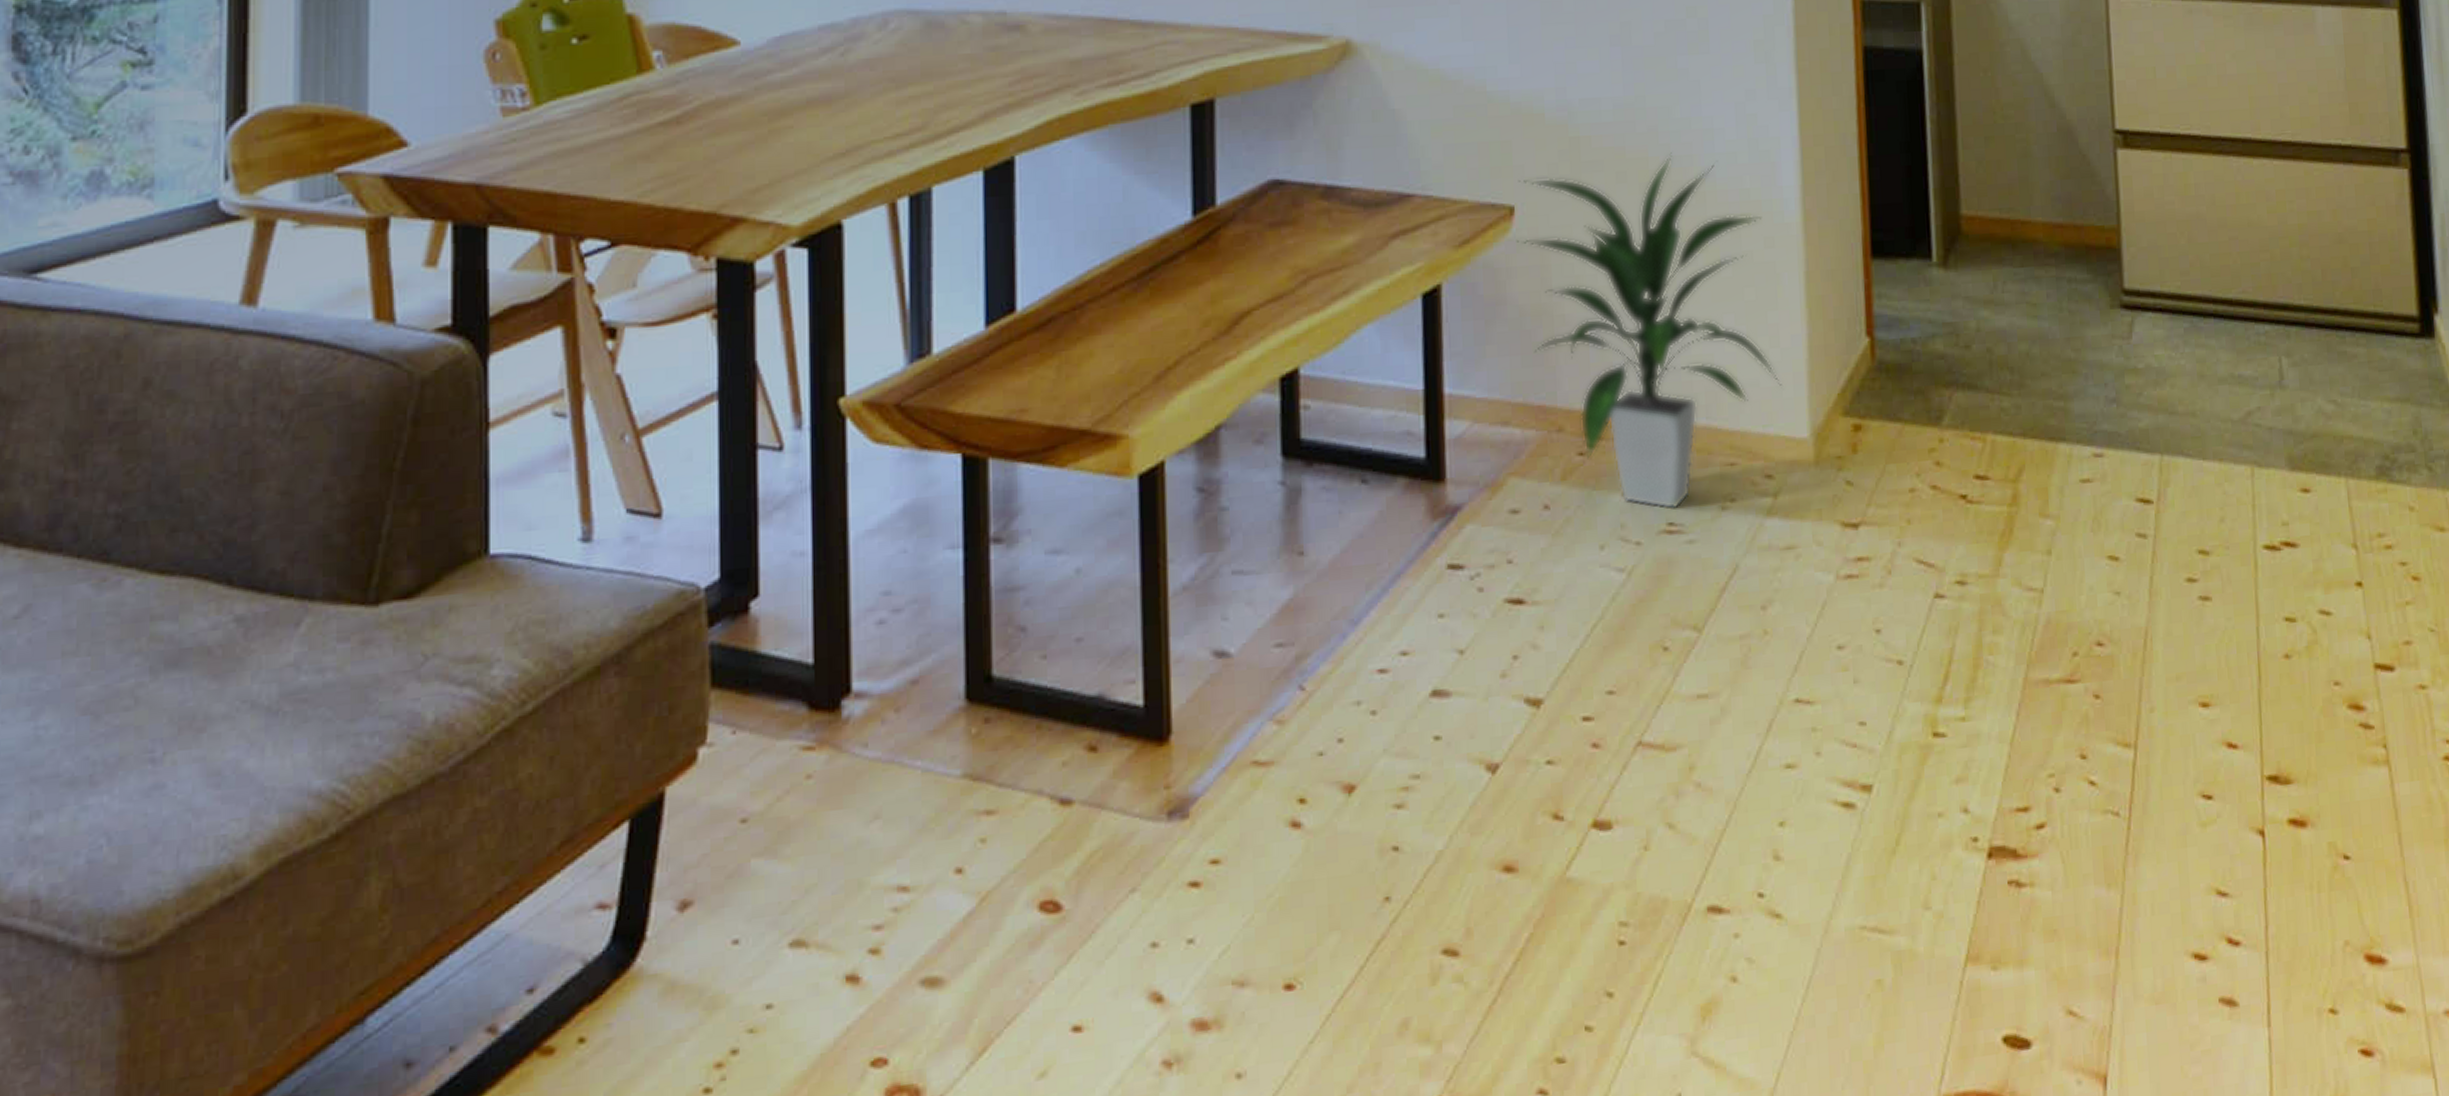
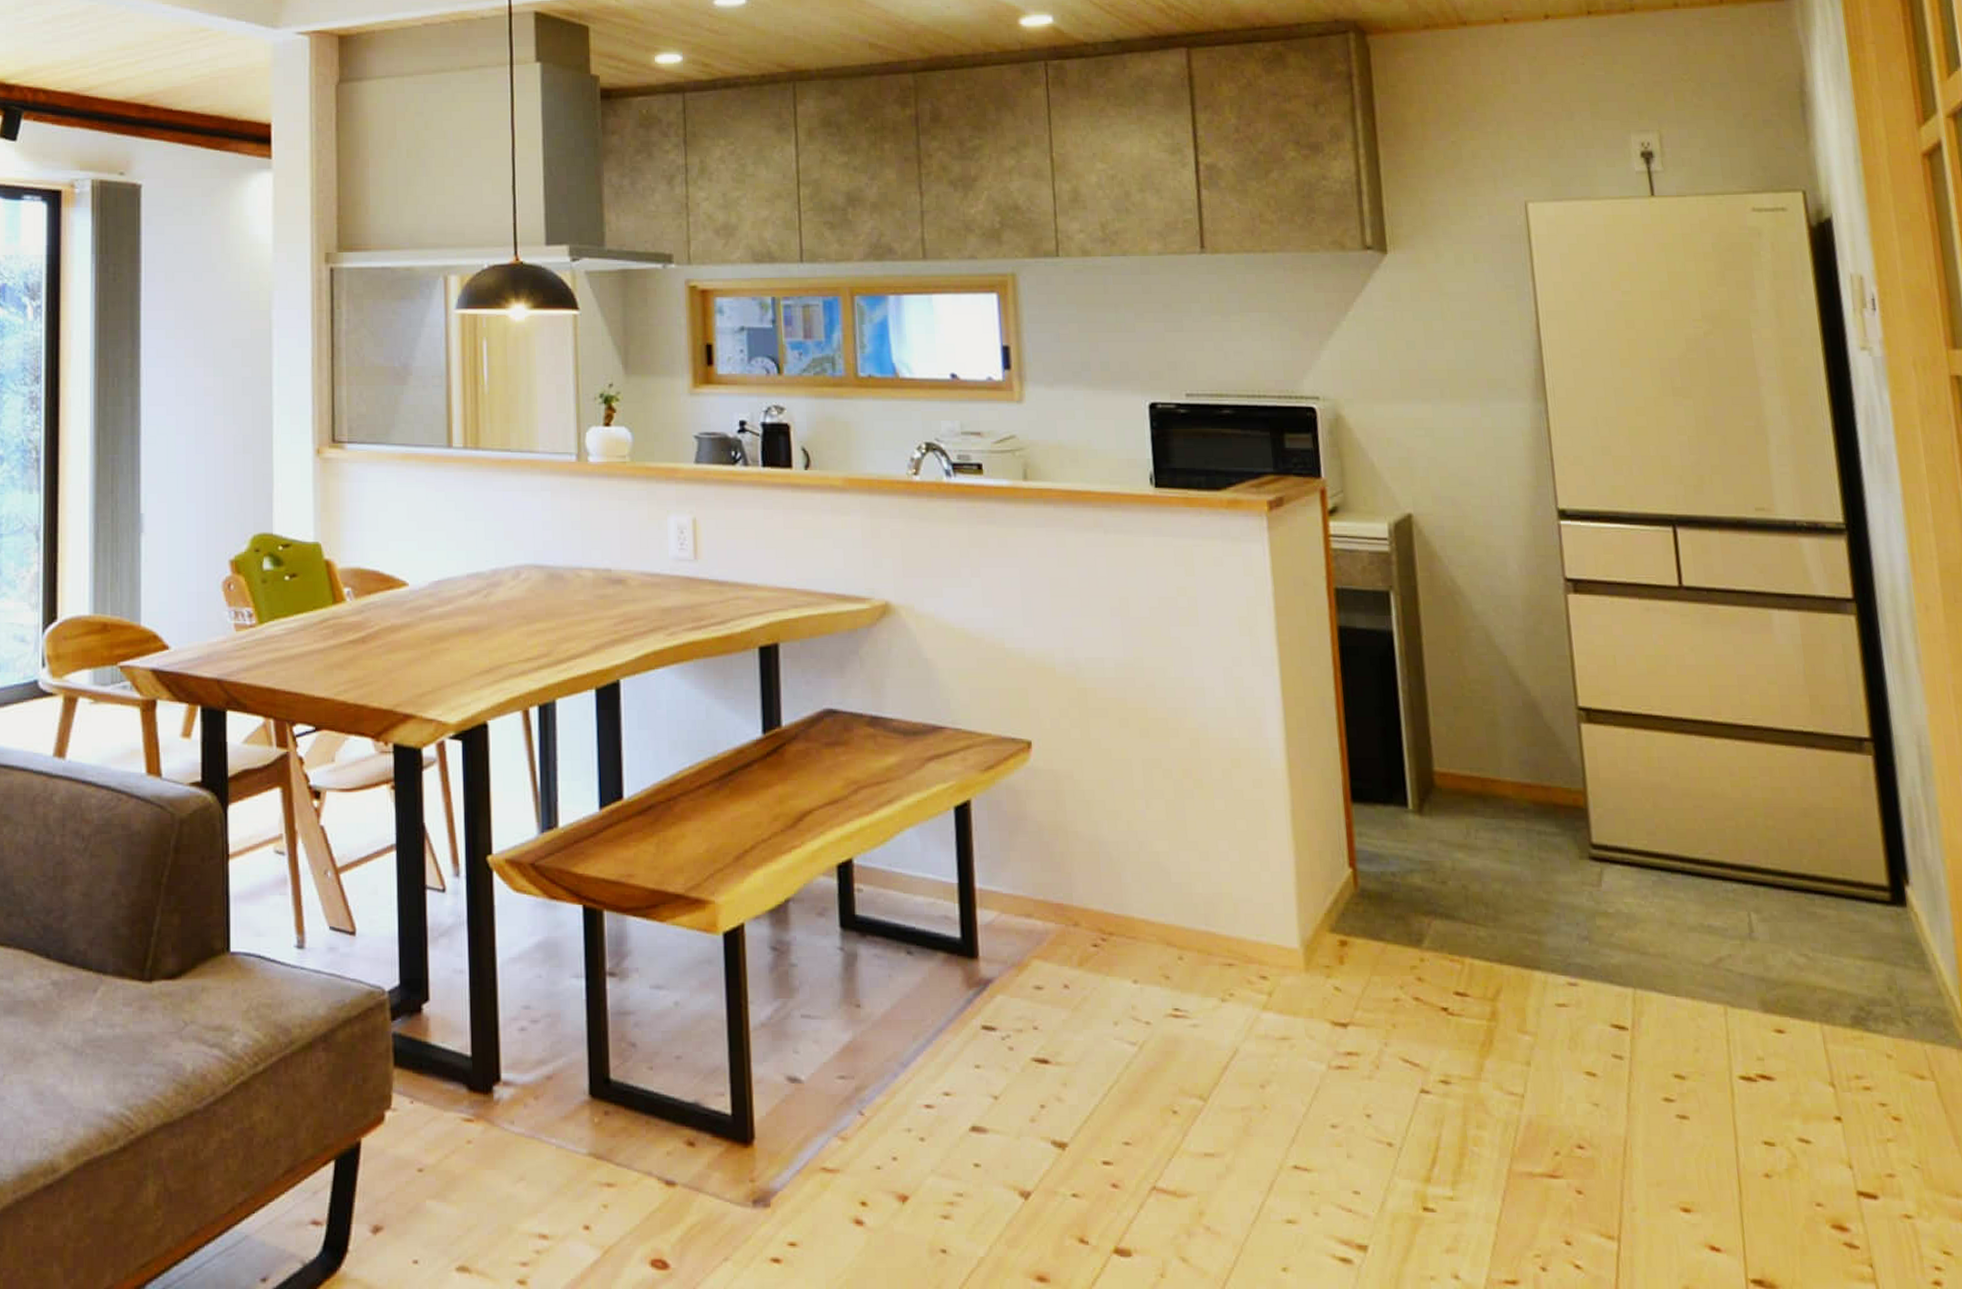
indoor plant: present [1516,152,1782,510] -> none [1034,705,1273,998]

